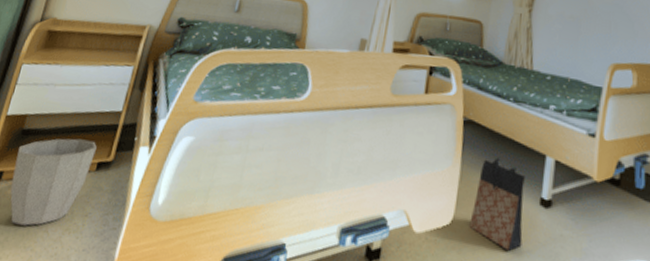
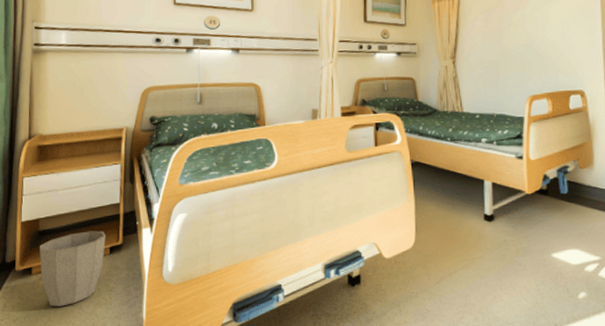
bag: present [469,157,525,251] -> none [429,188,474,259]

